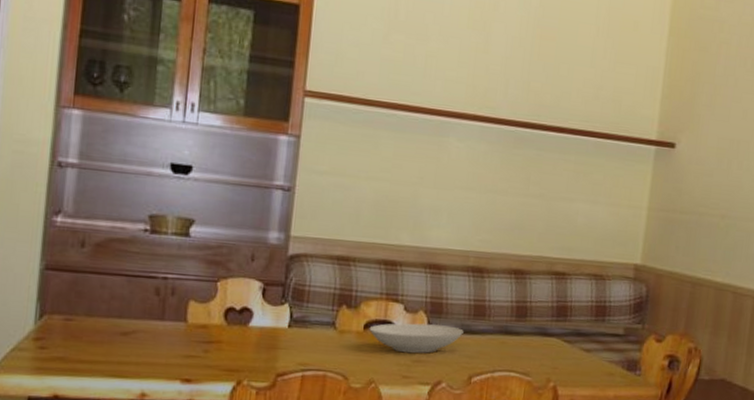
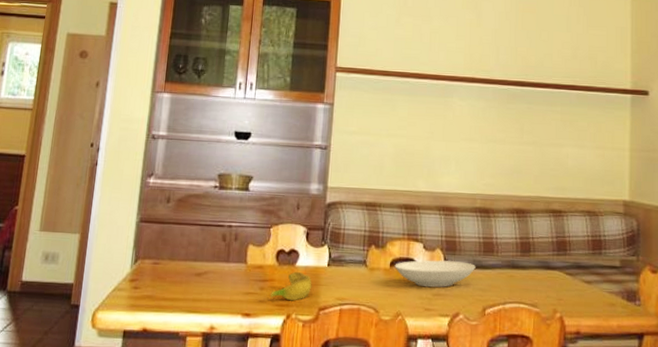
banana: none [215,332,269,366] -> present [269,271,312,301]

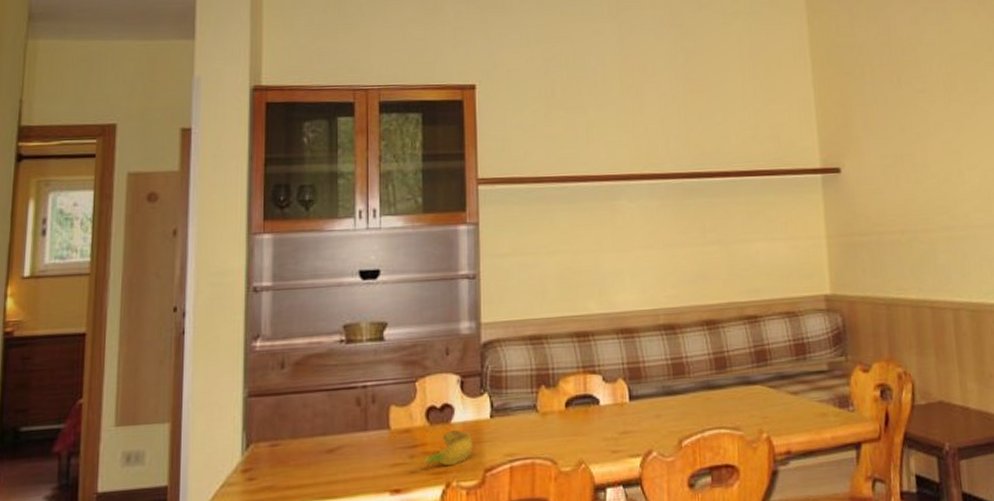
bowl: present [394,260,476,288] -> none [571,390,666,426]

